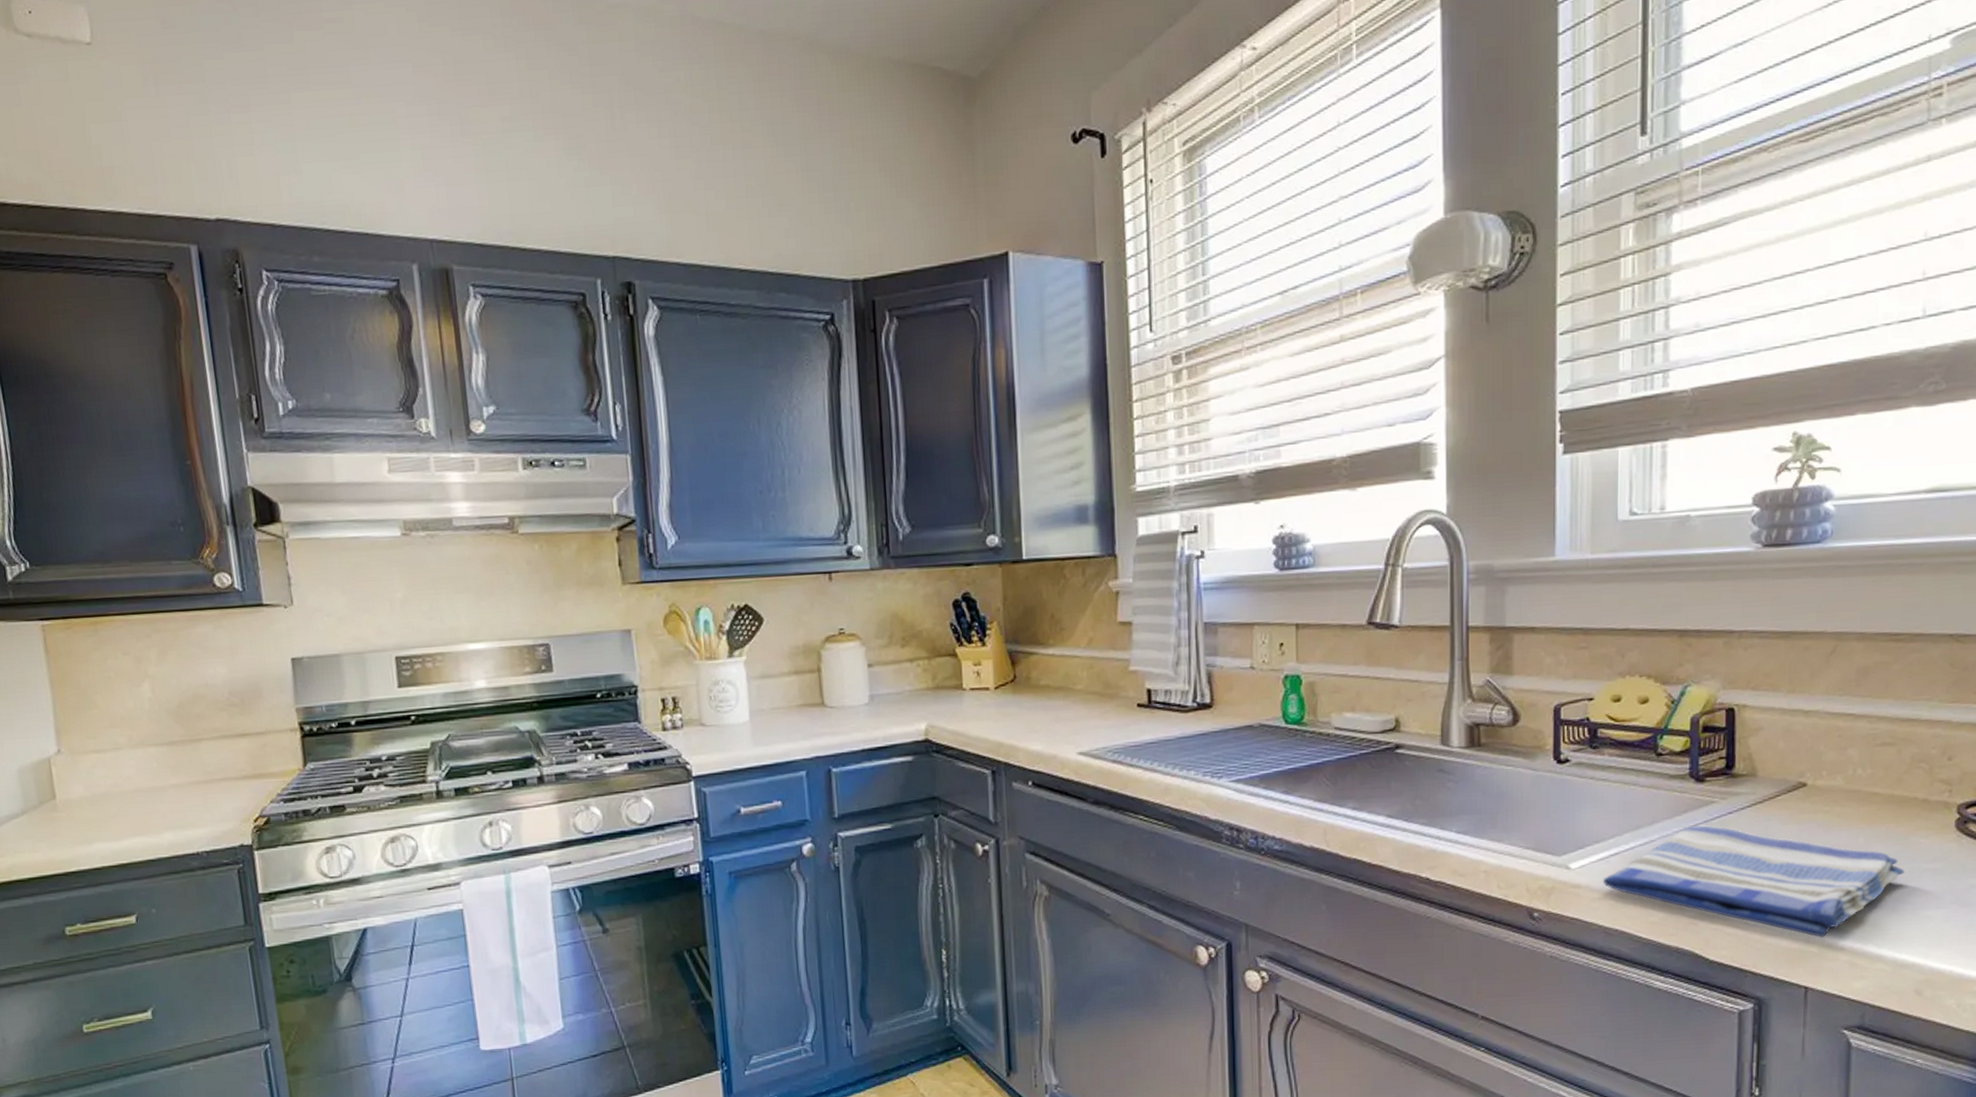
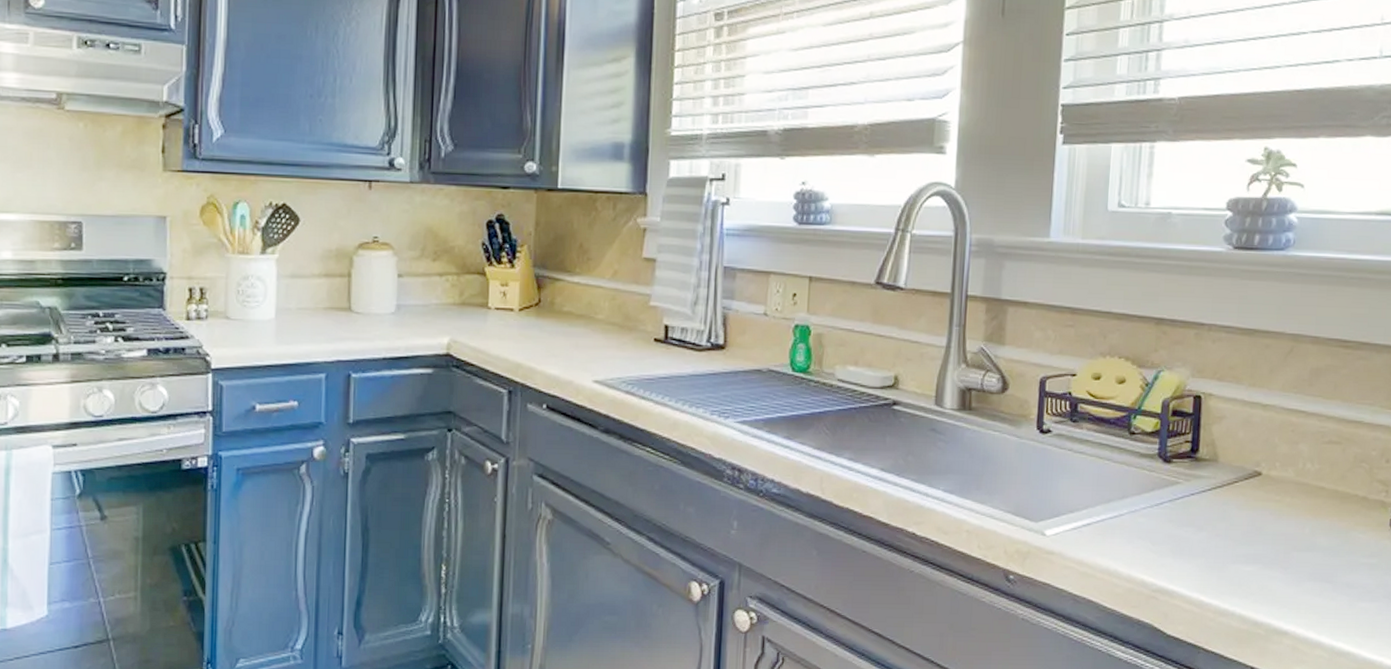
dish towel: present [1602,825,1905,938] -> none [1074,503,1344,621]

